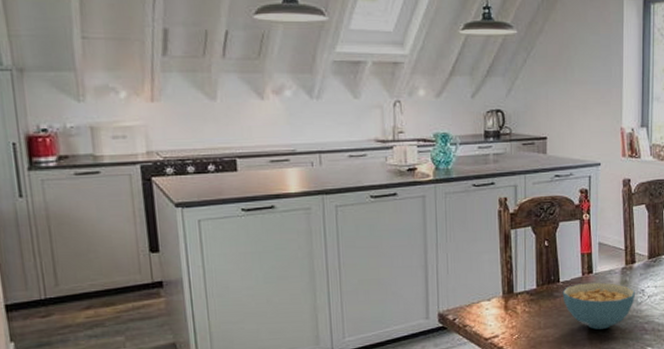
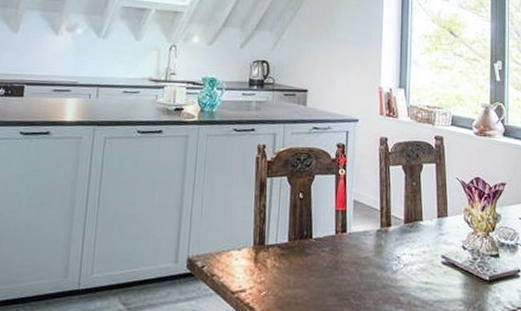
cereal bowl: present [562,282,636,330] -> none [314,242,391,296]

